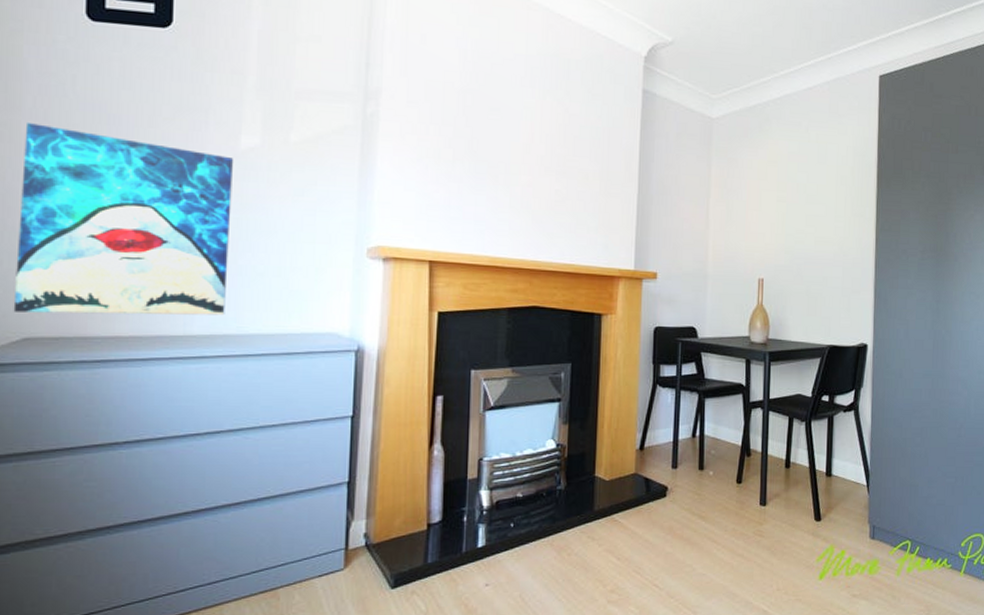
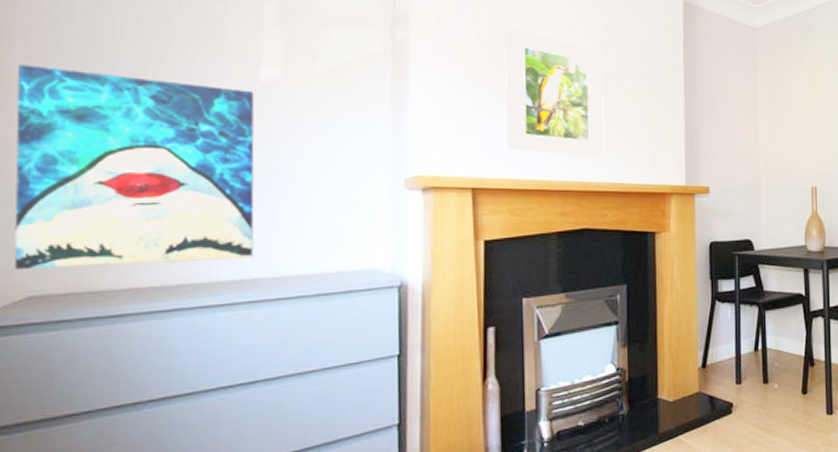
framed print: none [464,105,561,238] -> present [504,26,605,158]

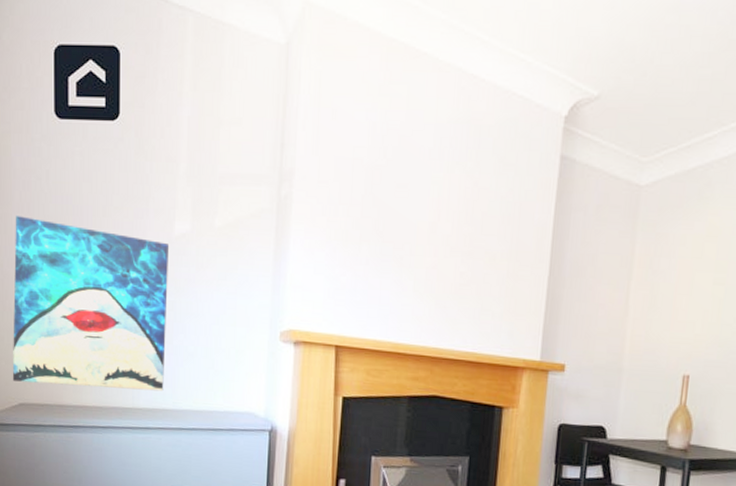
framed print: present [504,26,605,158] -> none [368,183,469,324]

